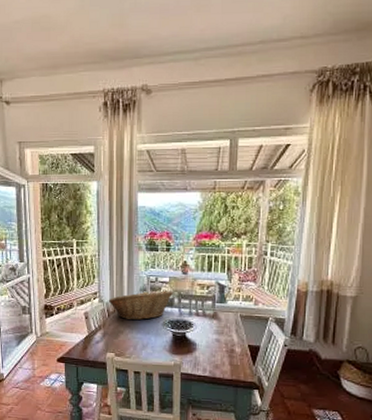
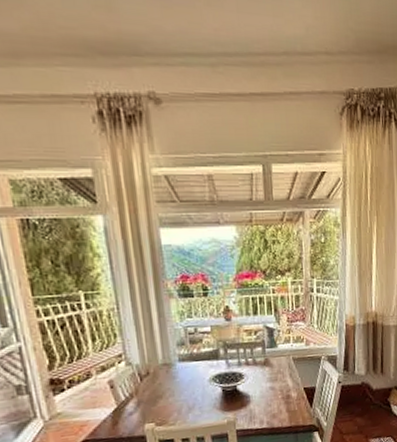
fruit basket: present [108,290,174,320] -> none [138,341,218,382]

